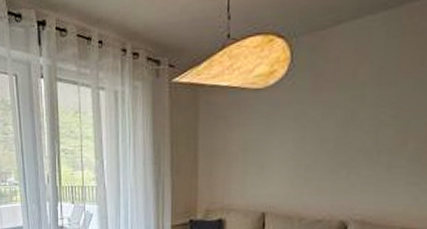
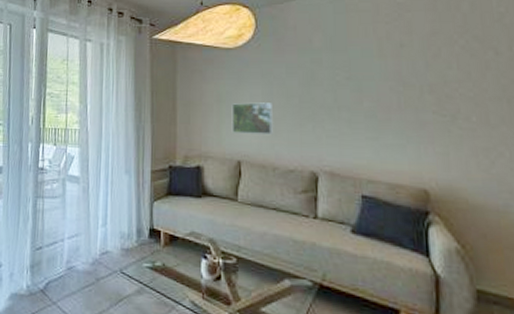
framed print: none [257,149,304,184] -> present [231,102,273,135]

